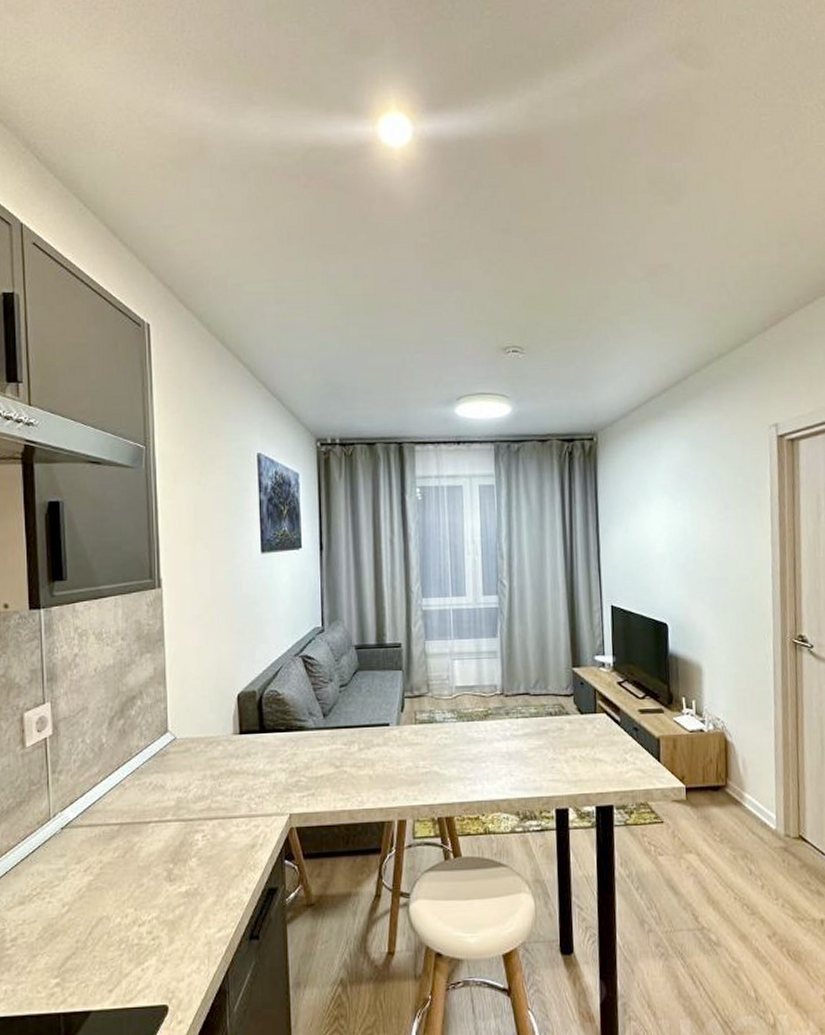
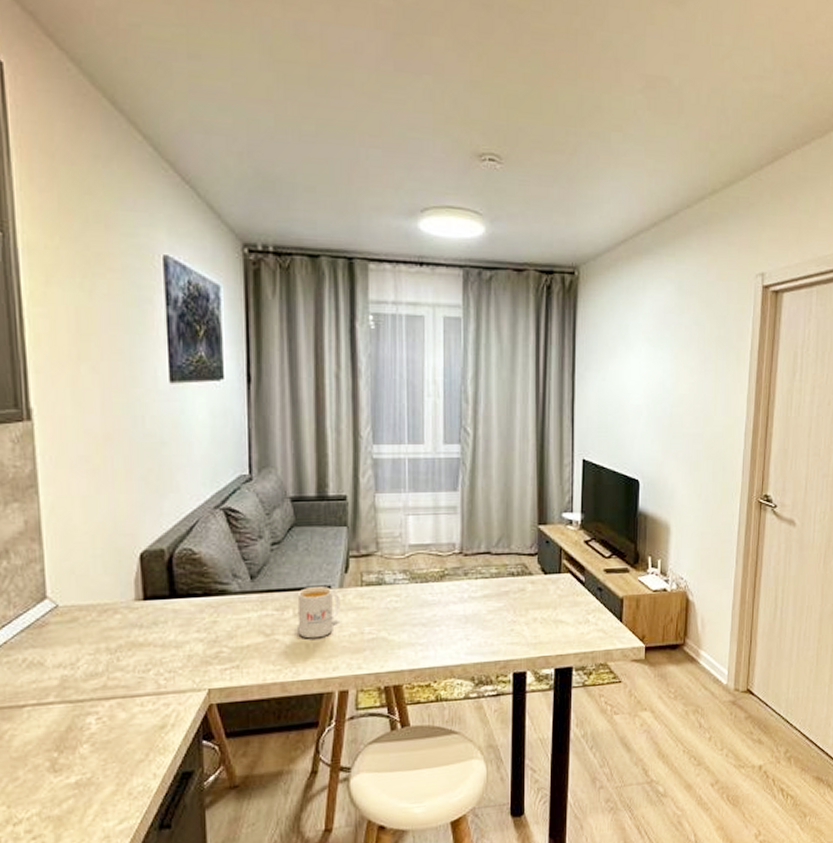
mug: none [361,724,398,771] -> present [297,586,341,639]

